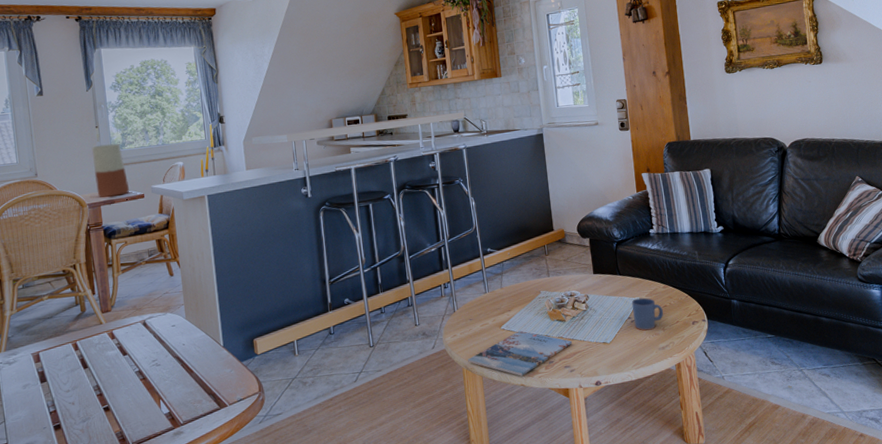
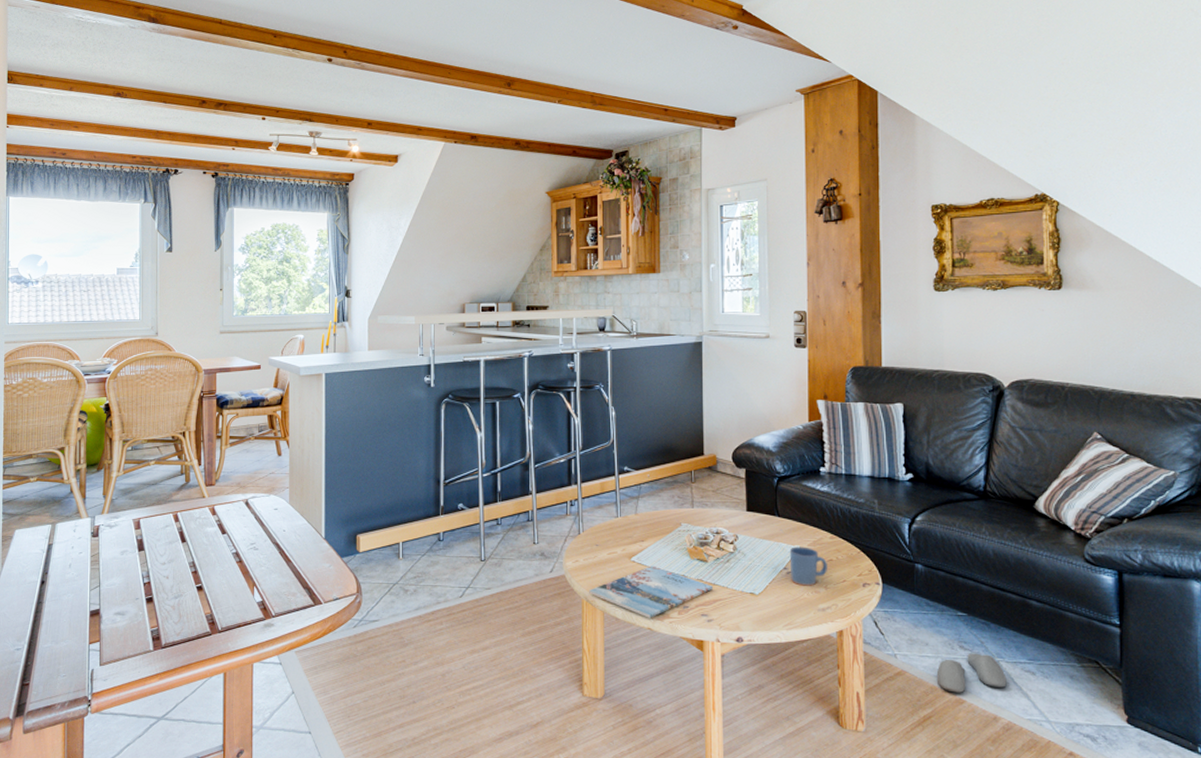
vase: present [91,143,130,197] -> none [213,309,247,364]
slippers: none [756,366,810,401] -> present [936,653,1007,693]

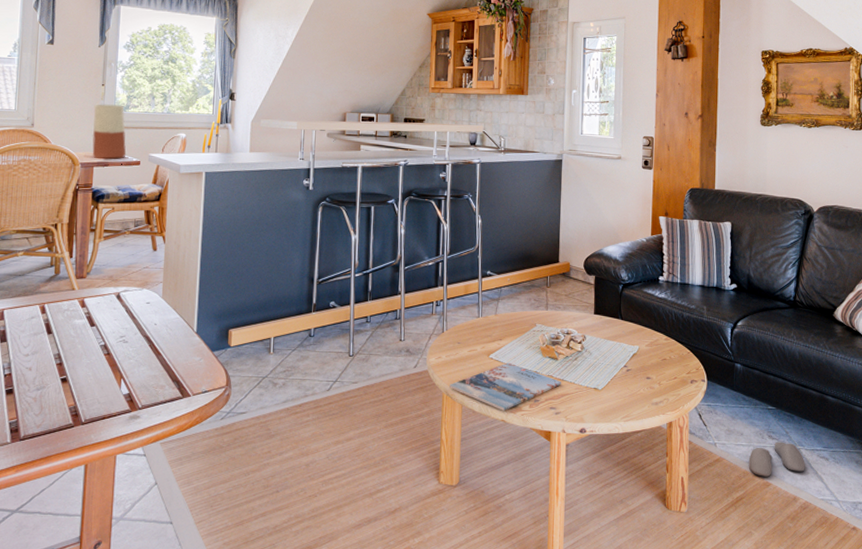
vase: none [213,309,247,364] -> present [92,104,126,159]
mug: present [789,546,828,586] -> none [629,347,662,382]

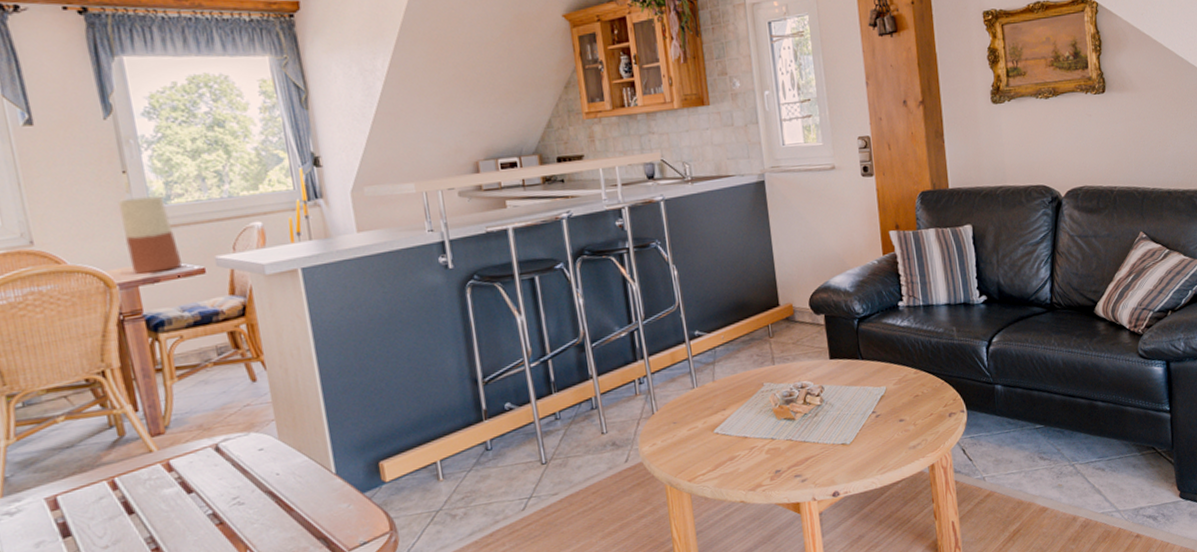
magazine: present [449,362,562,411] -> none [672,434,804,491]
slippers: present [748,442,805,477] -> none [1021,460,1082,503]

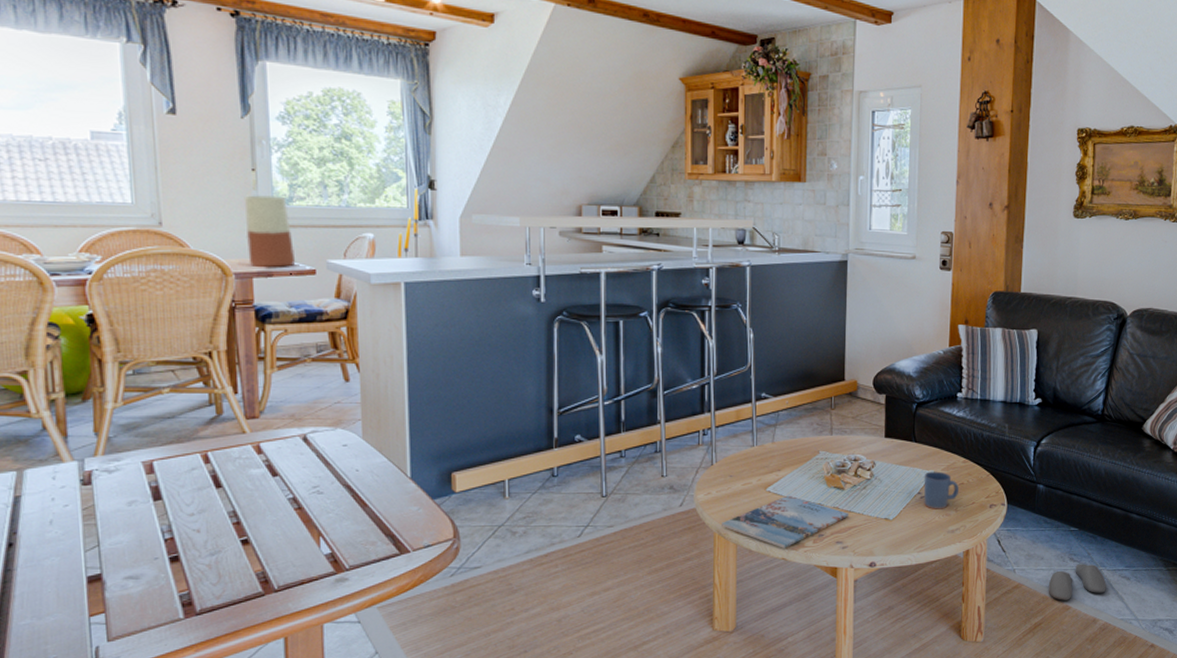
magazine: none [672,434,804,491] -> present [722,495,849,548]
mug: none [876,386,915,427] -> present [924,471,960,510]
slippers: none [1021,460,1082,503] -> present [1048,564,1107,601]

